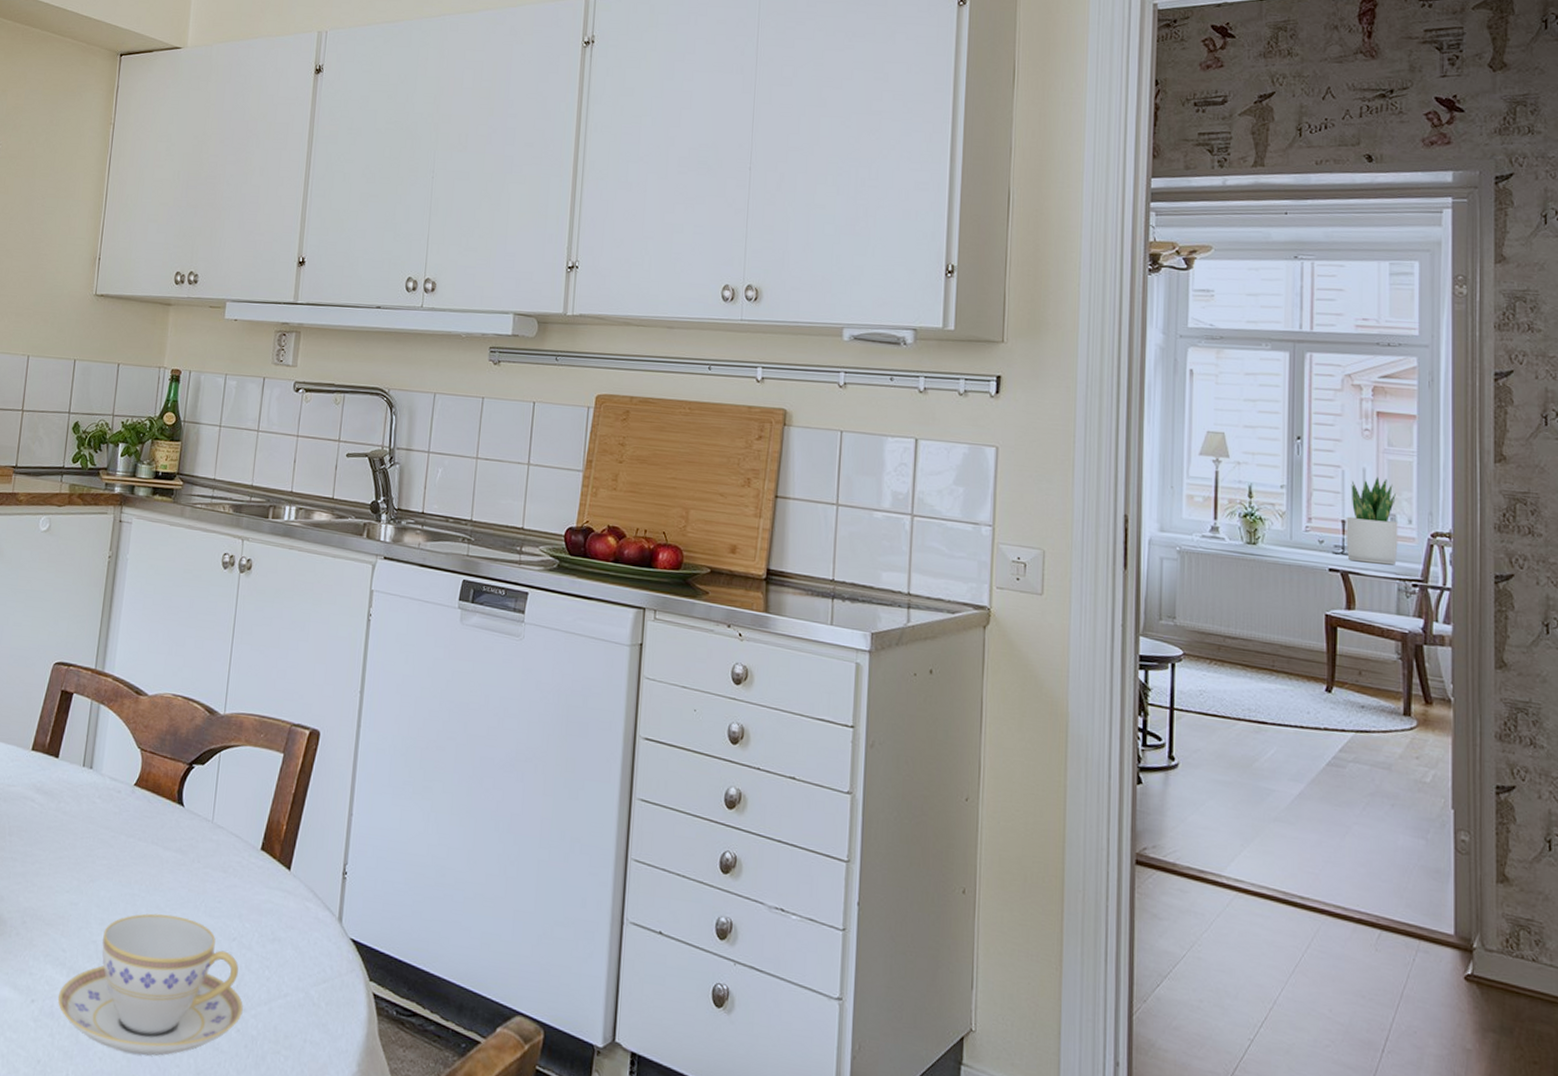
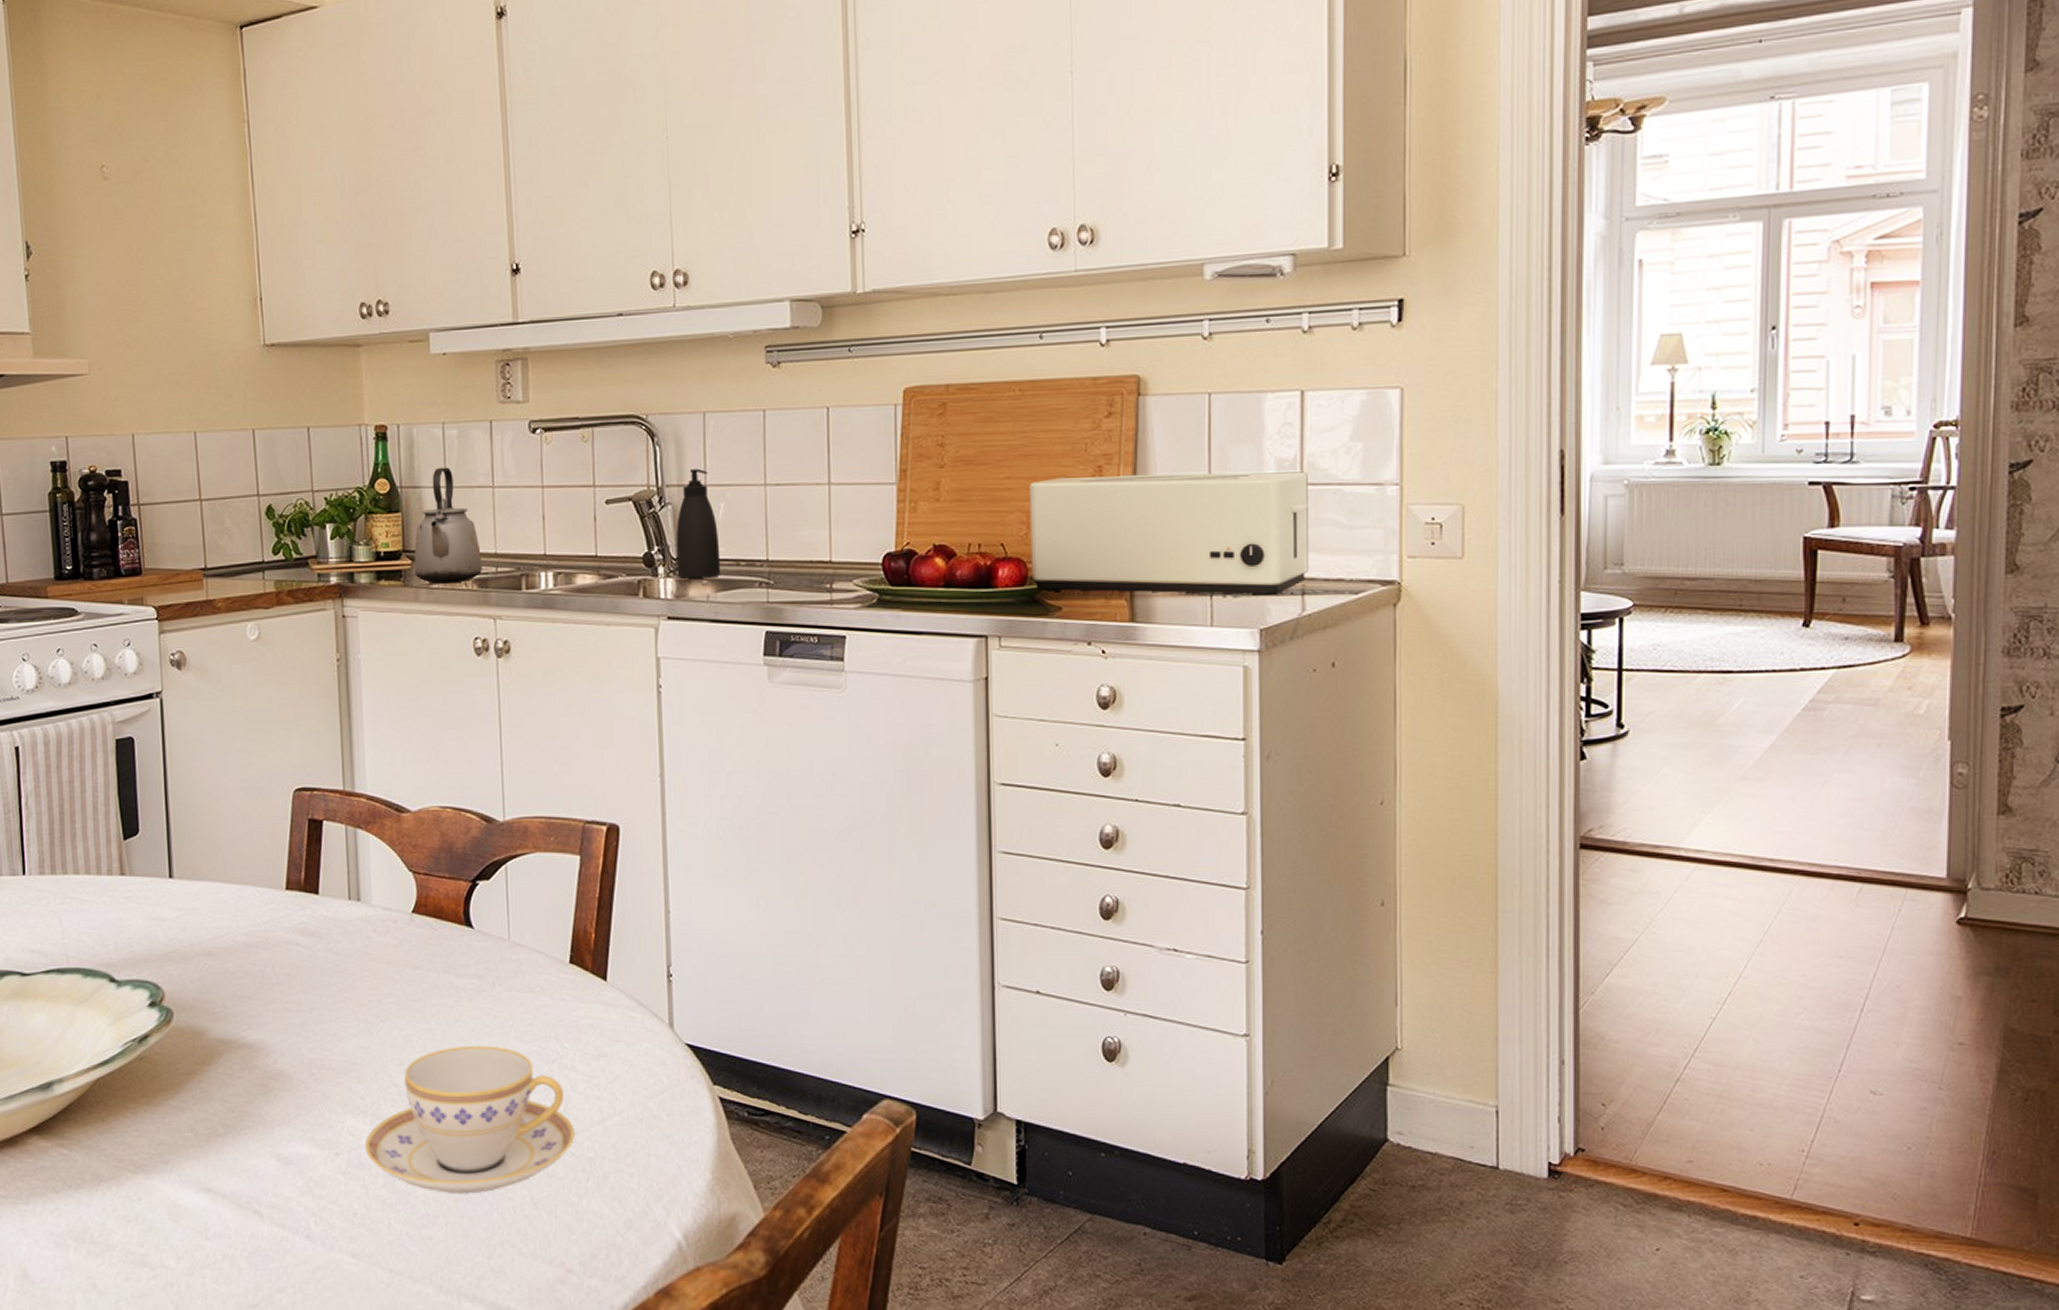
kettle: none [184,409,240,506] -> present [414,467,482,584]
soap dispenser: none [396,437,435,529] -> present [675,468,721,579]
toaster: none [685,483,918,604] -> present [1029,471,1308,595]
planter: present [1346,477,1398,565] -> none [1830,363,1894,470]

